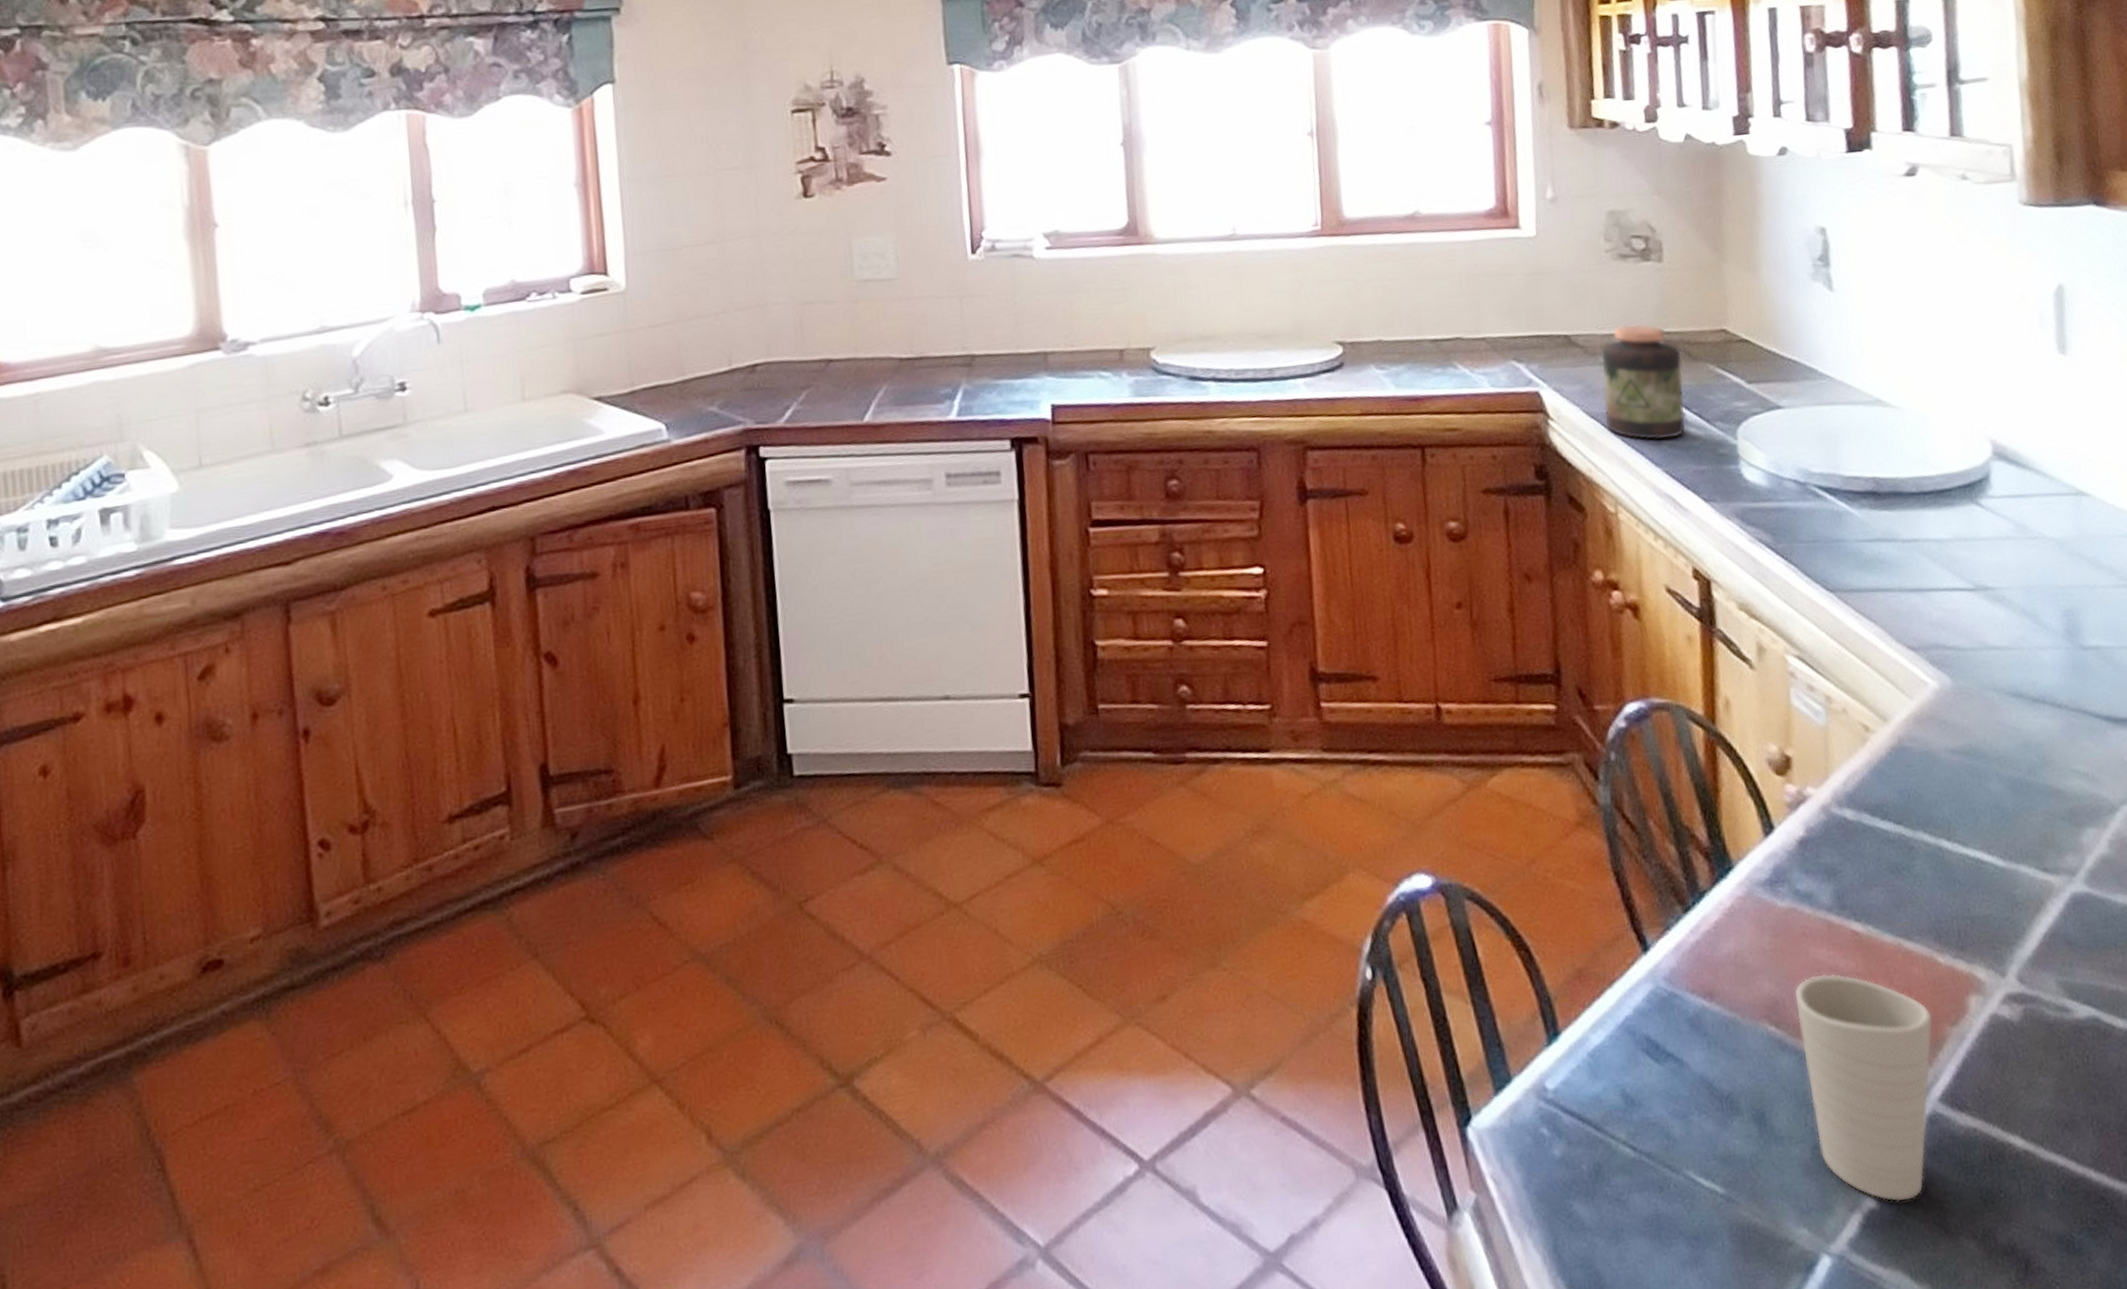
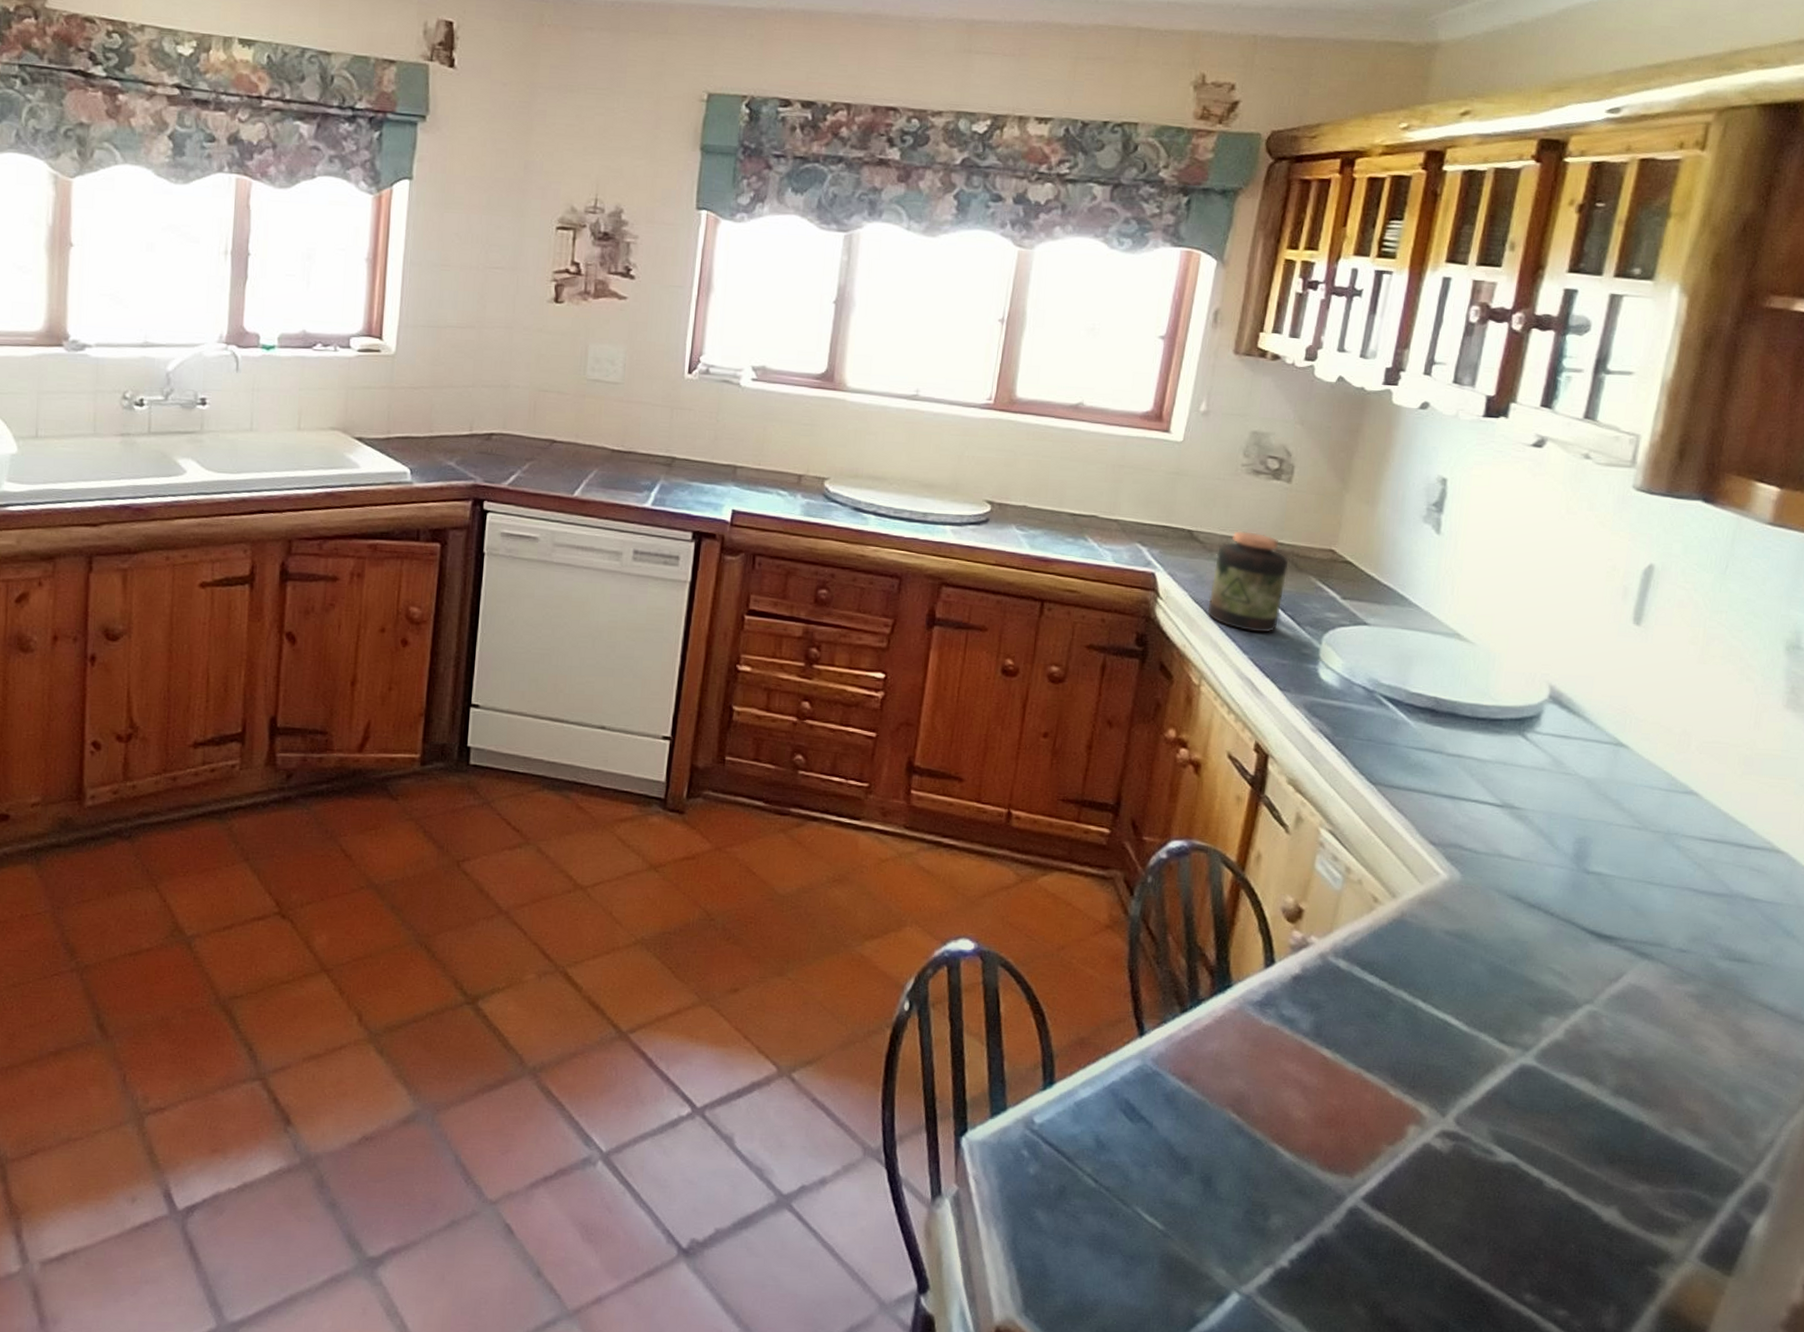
cup: present [1795,973,1933,1202] -> none [1251,1082,1374,1267]

